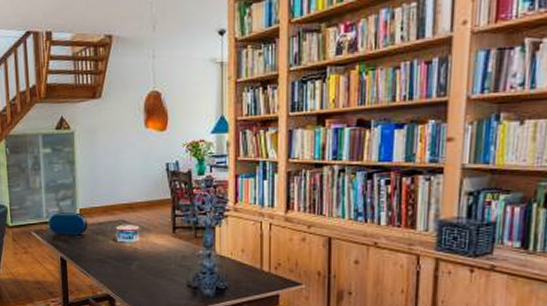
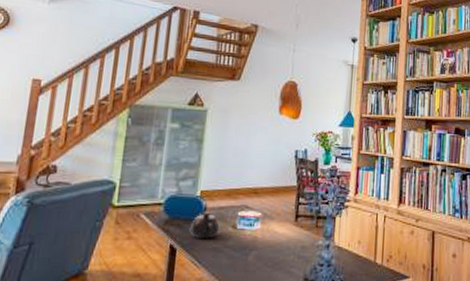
teapot: none [75,228,102,252] -> present [189,212,220,239]

